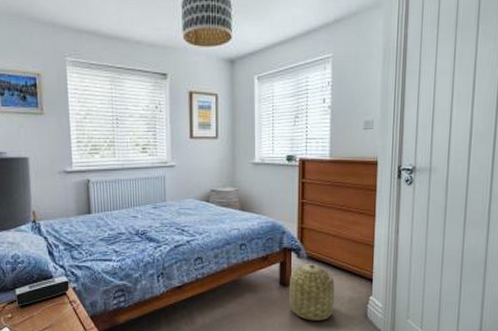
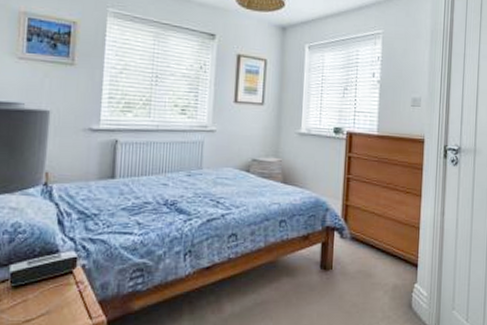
basket: present [289,263,334,321] -> none [329,244,378,311]

